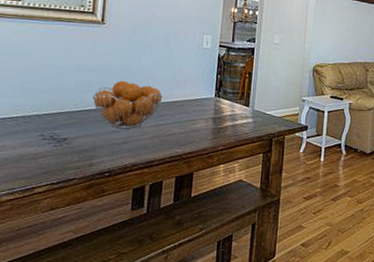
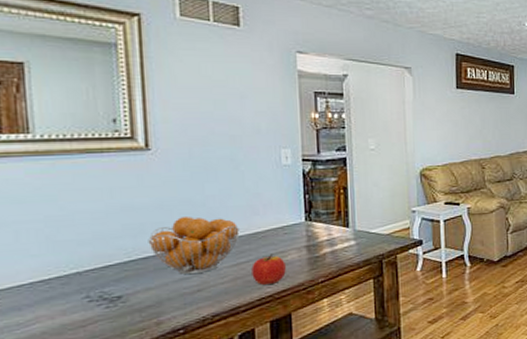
apple: none [167,120,195,146] -> present [251,254,286,285]

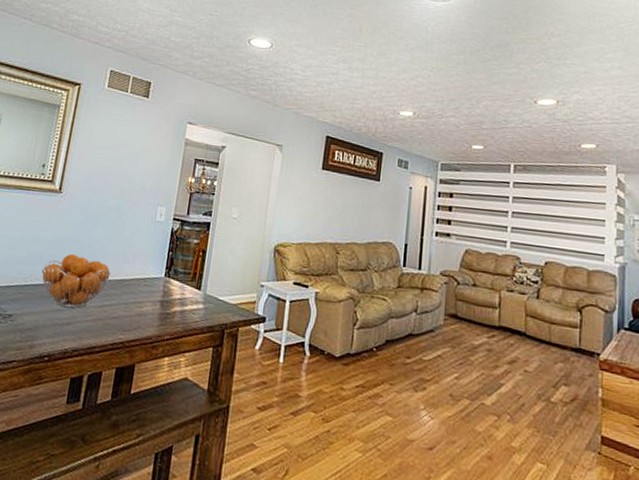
apple: present [251,254,286,285] -> none [111,302,141,332]

